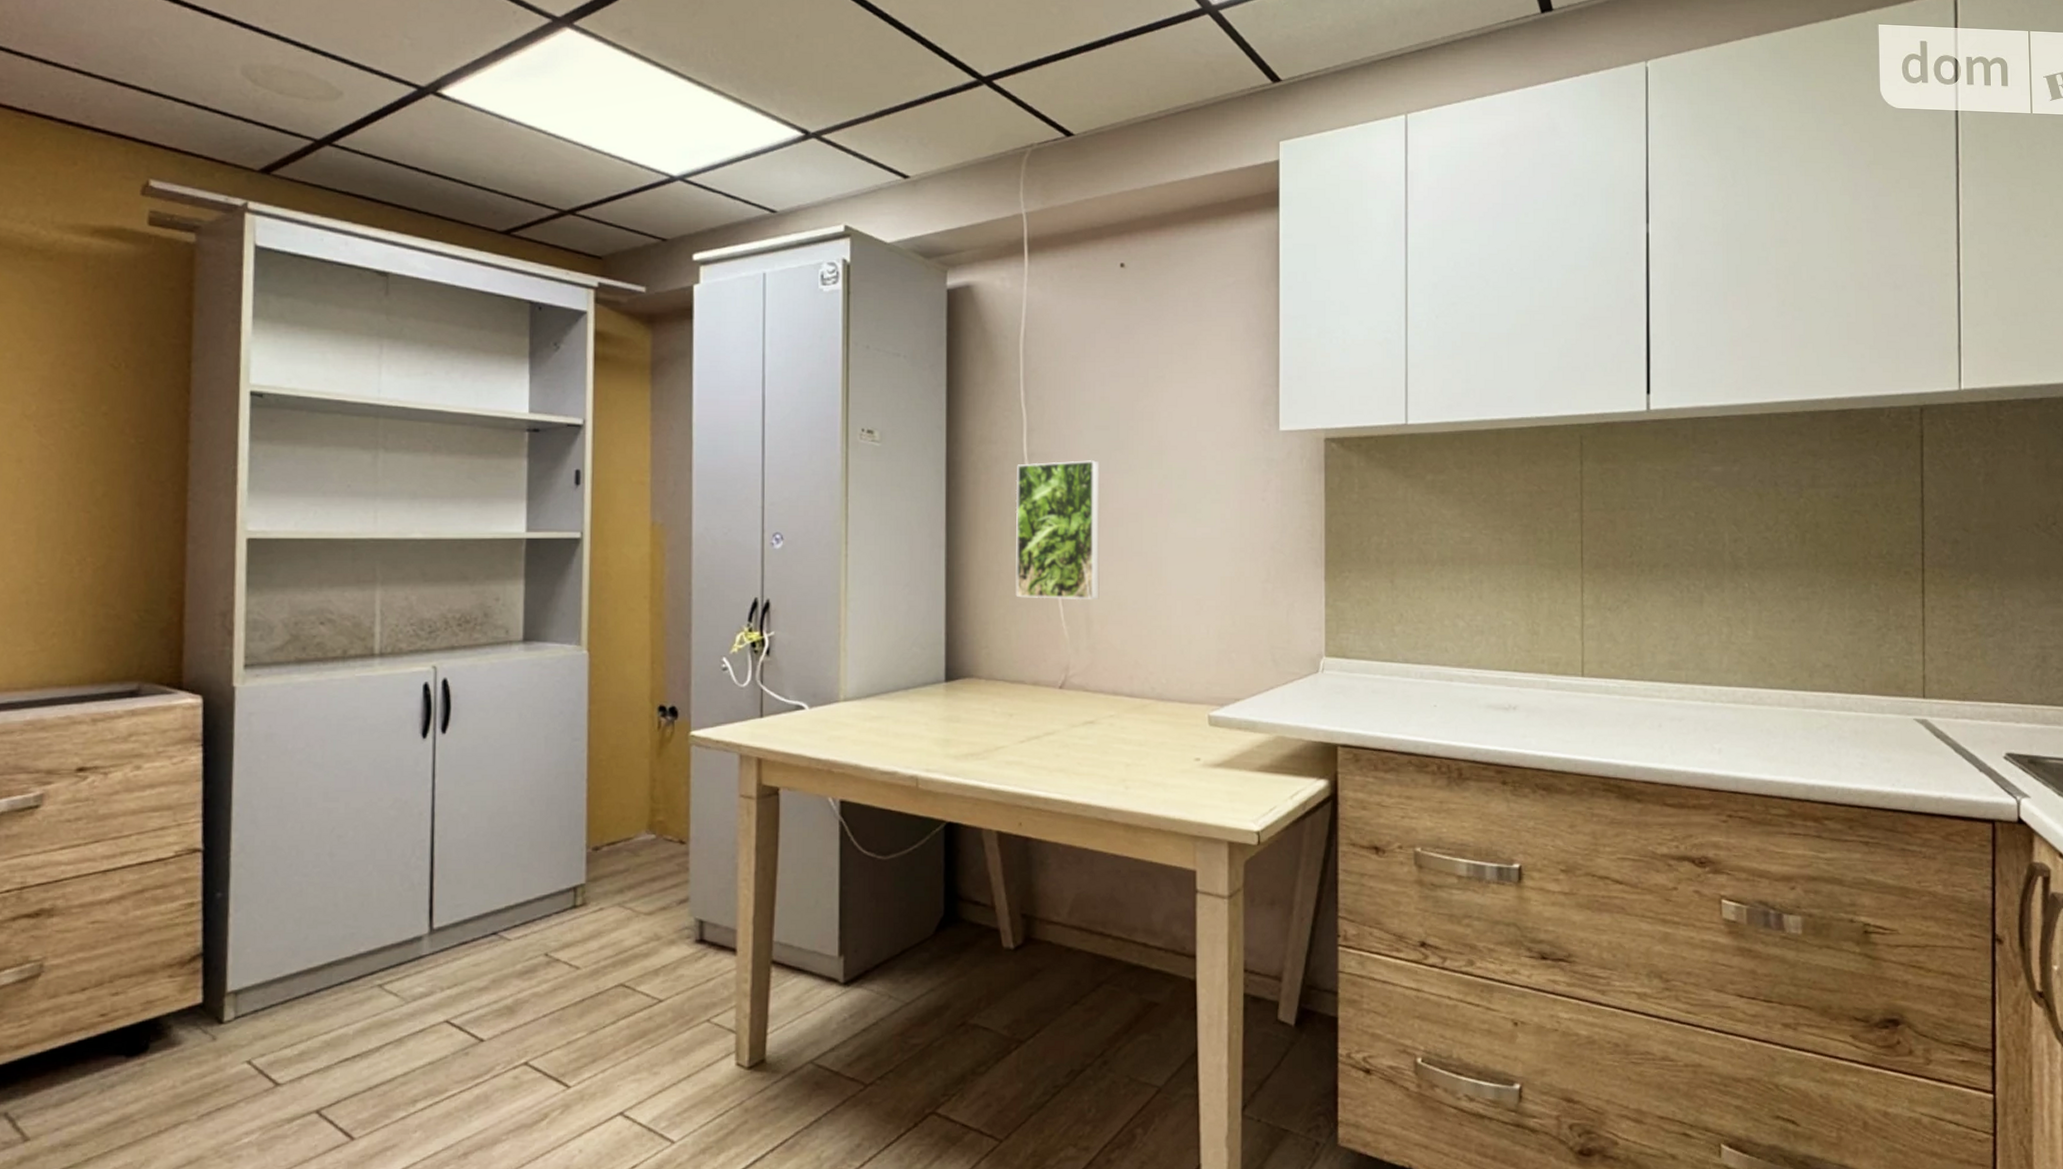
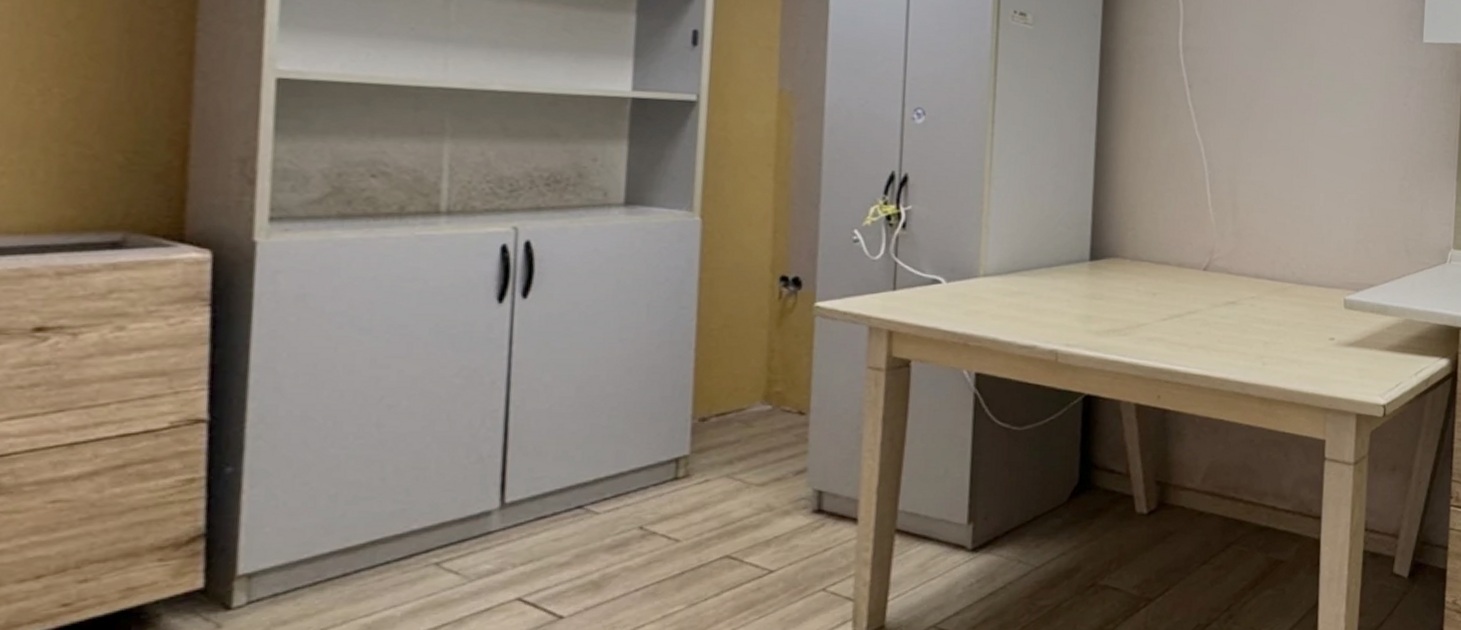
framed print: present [1015,460,1100,600] -> none [1164,56,1253,189]

